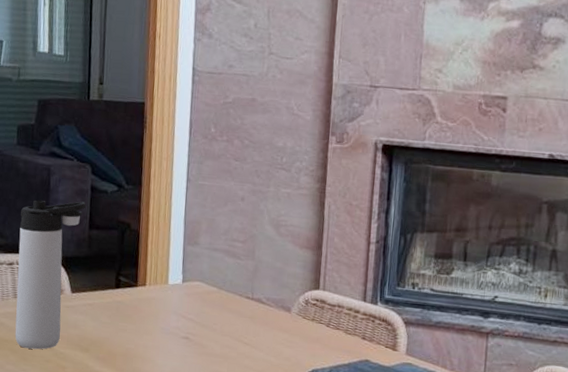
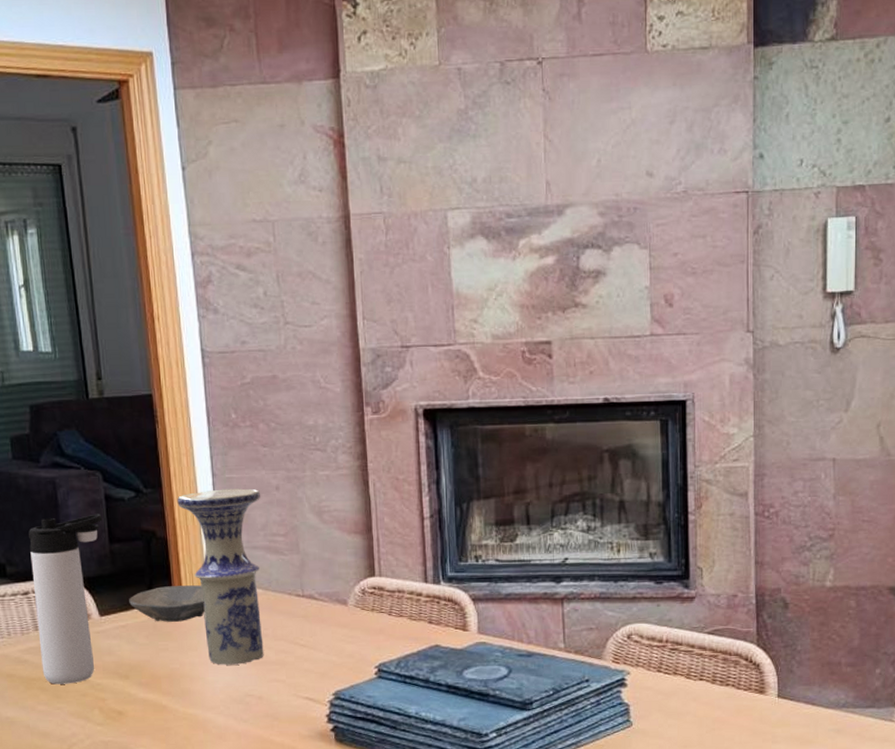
bowl: none [98,273,165,307] -> present [129,585,205,622]
vase: none [153,193,227,353] -> present [177,488,264,665]

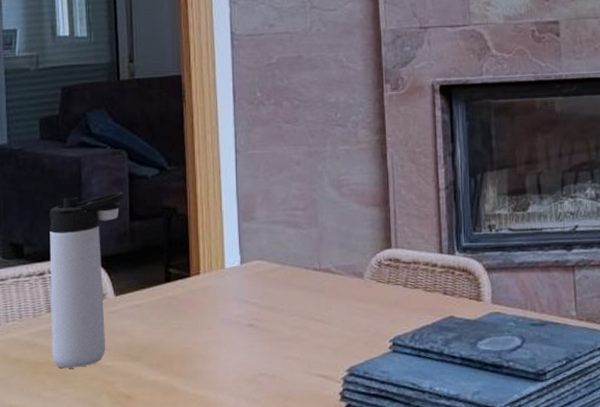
bowl: present [129,585,205,622] -> none [146,261,221,300]
vase: present [177,488,264,665] -> none [200,164,281,343]

